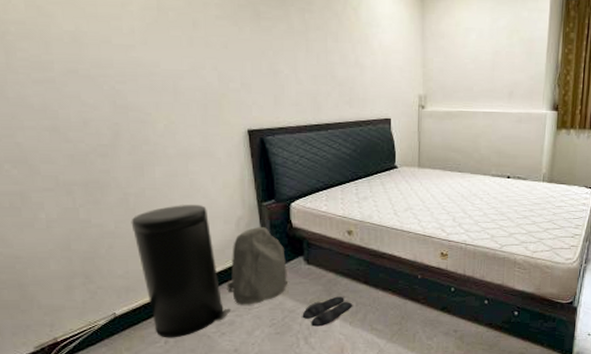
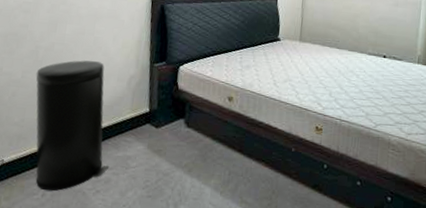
backpack: present [226,226,287,305] -> none [109,86,168,164]
slippers: present [302,296,352,327] -> none [175,163,225,194]

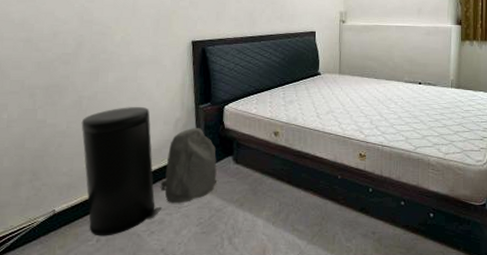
backpack: none [109,86,168,164] -> present [160,127,217,204]

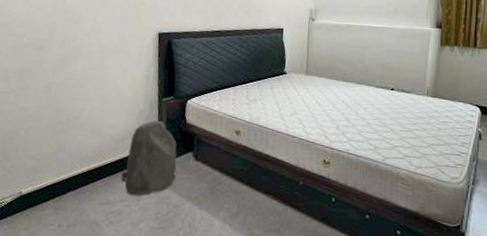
pedal bin: present [81,107,162,236] -> none [49,95,122,222]

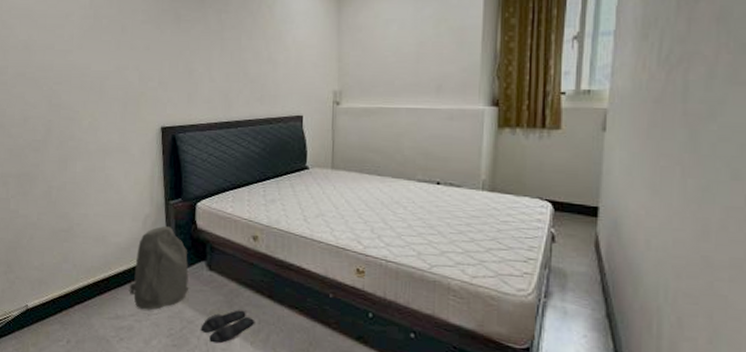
slippers: none [185,195,233,226] -> present [201,310,254,344]

